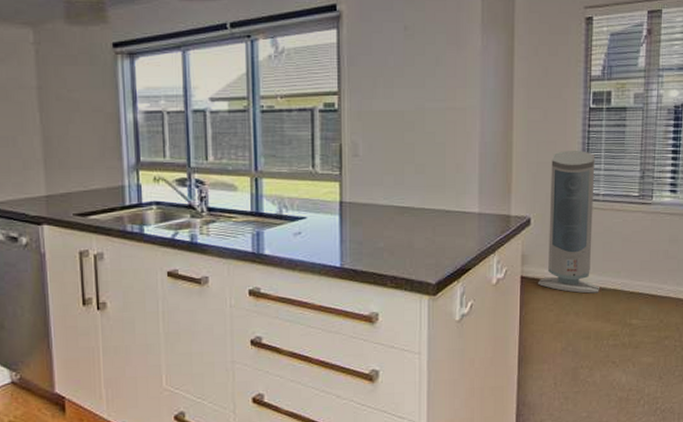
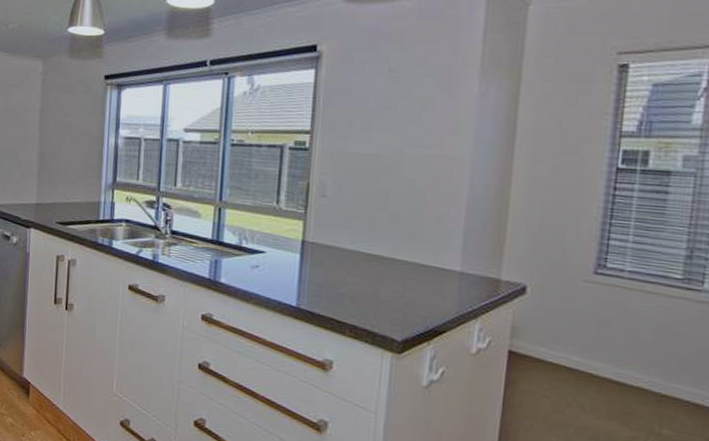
air purifier: present [537,151,601,294] -> none [529,214,622,388]

